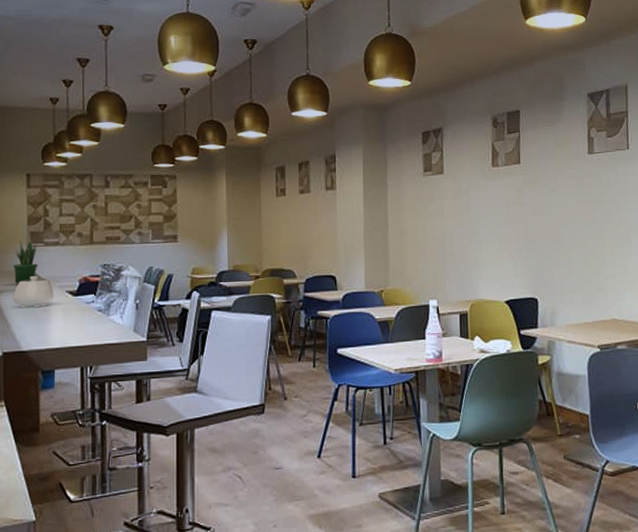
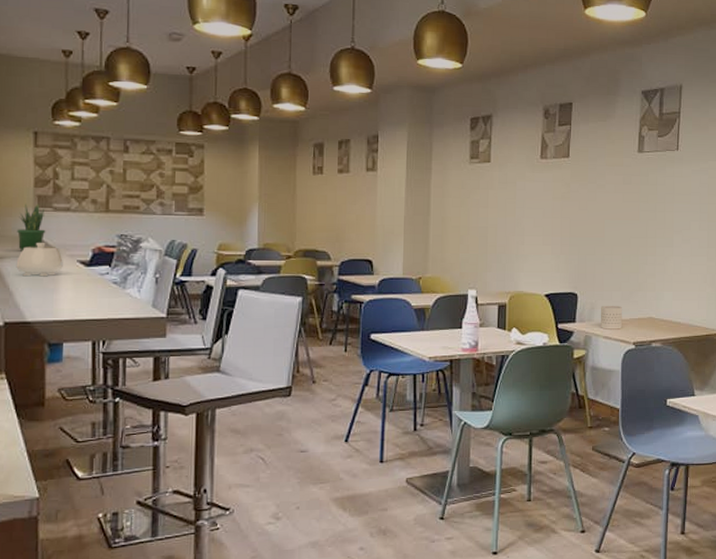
mug: none [562,308,586,334] -> present [601,305,623,329]

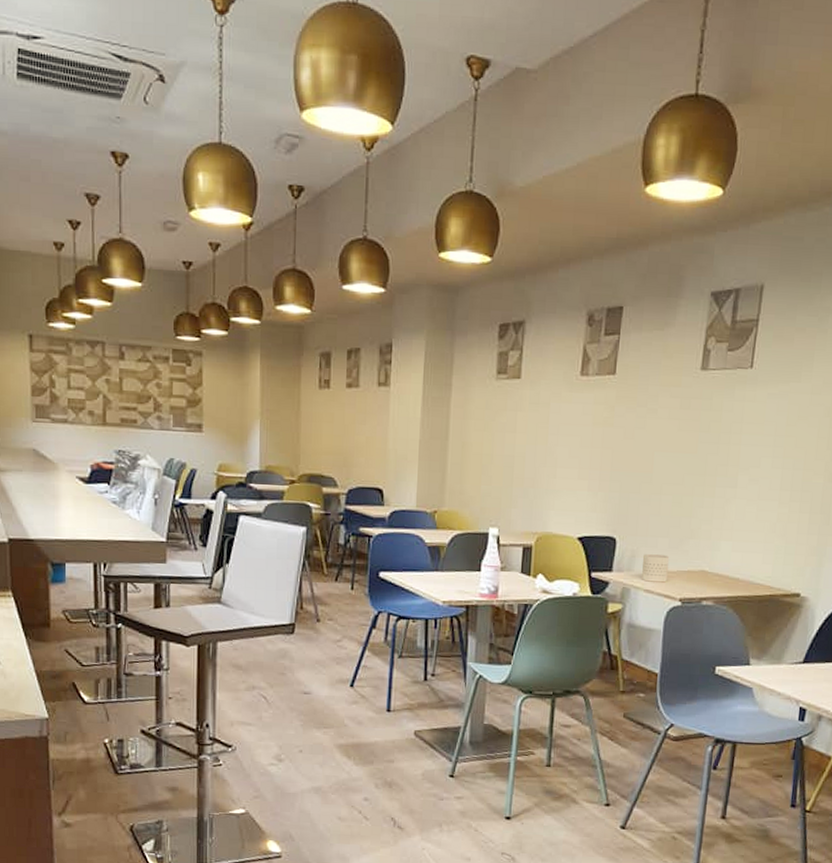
sugar bowl: present [16,242,63,277] -> none [17,455,63,493]
planter: present [17,204,46,251] -> none [17,414,45,465]

